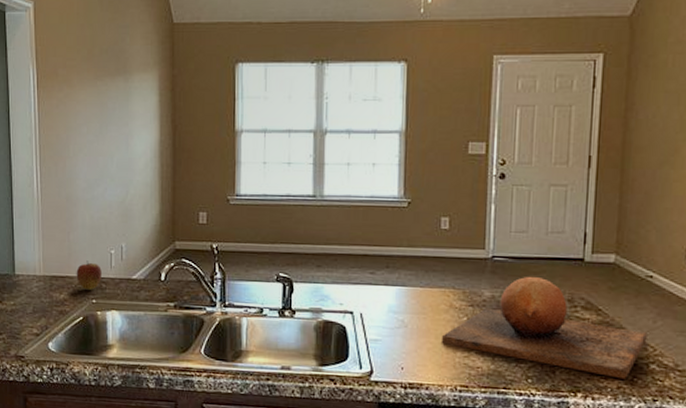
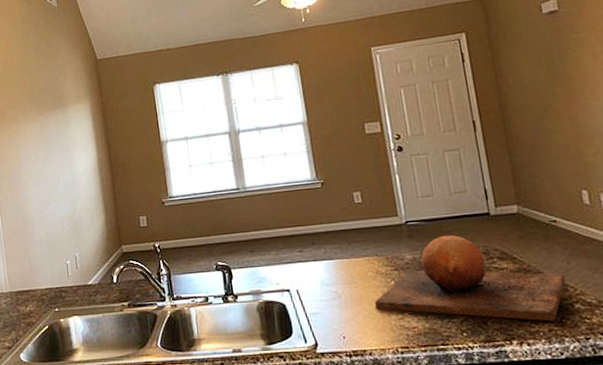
apple: present [76,260,103,290] -> none [38,273,62,300]

